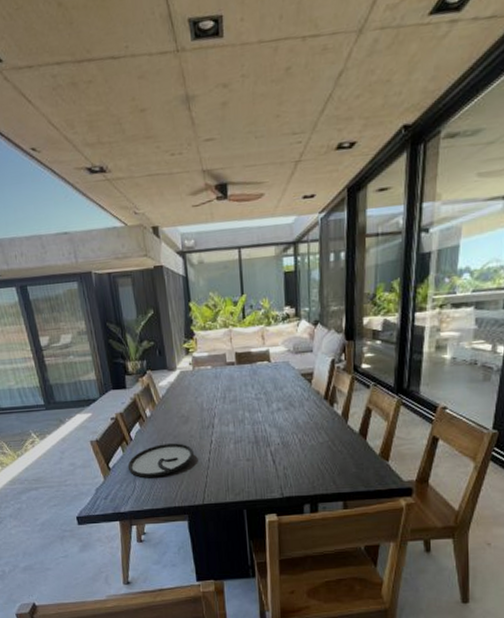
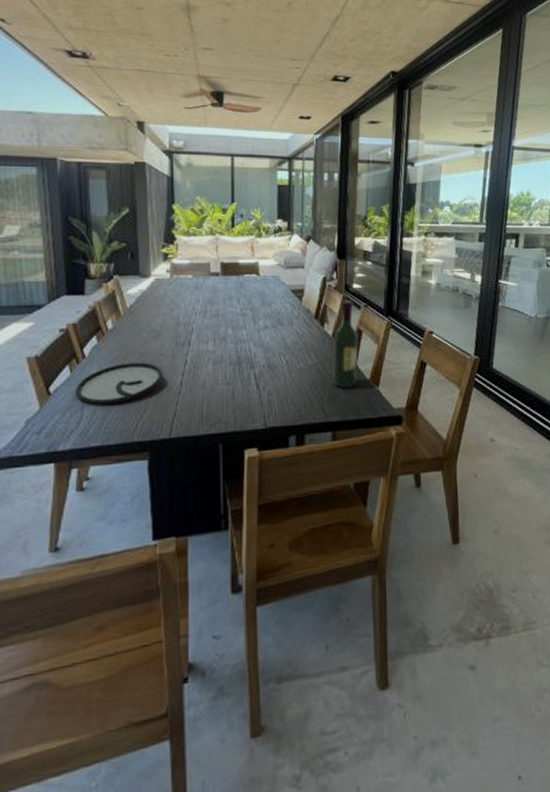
wine bottle: none [343,380,368,463] -> present [333,300,358,388]

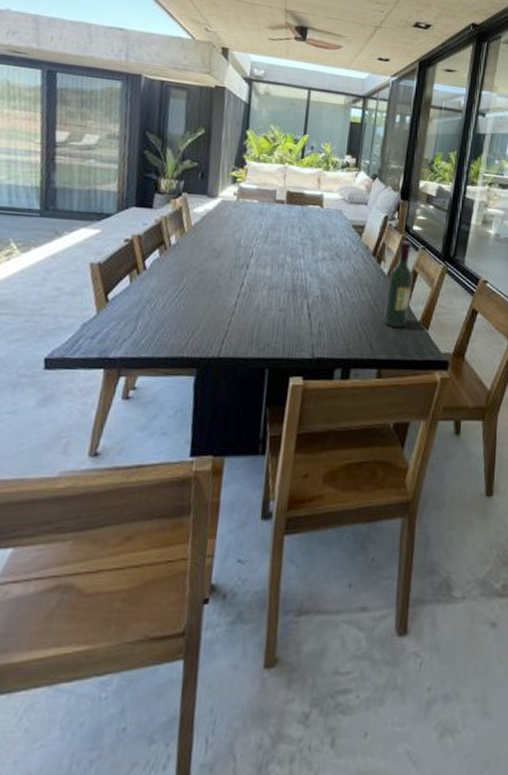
plate: present [75,362,163,405] -> none [131,279,219,318]

